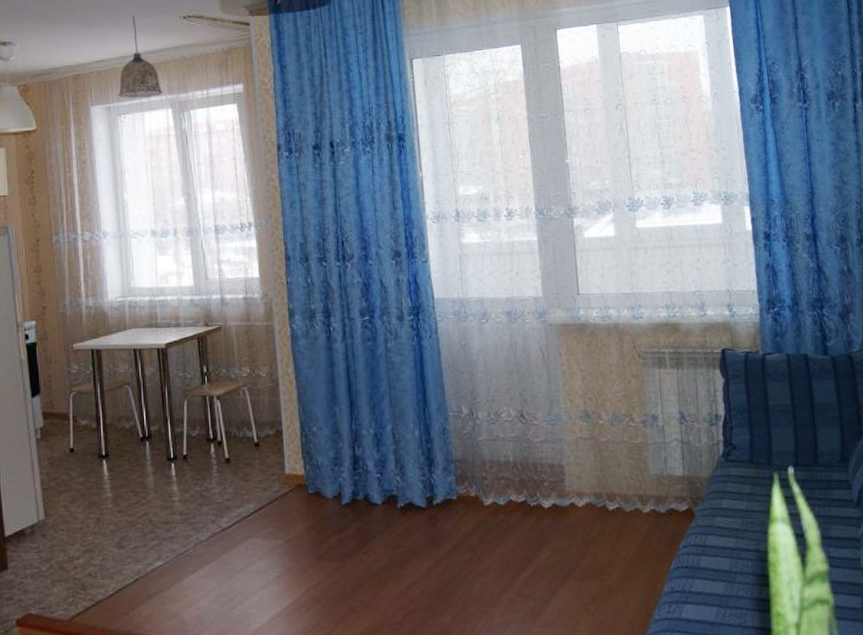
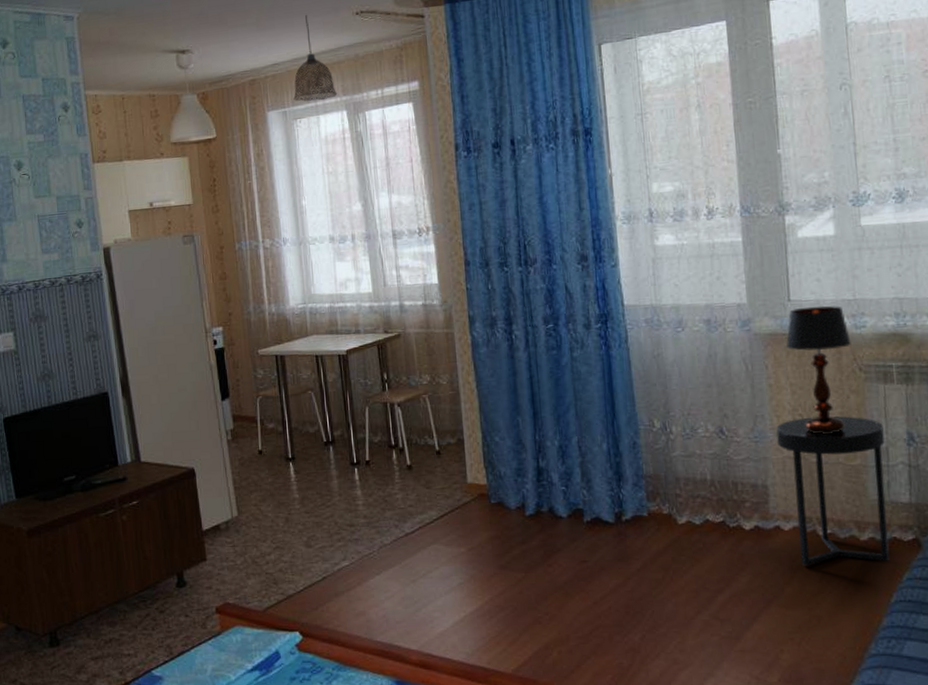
side table: none [569,398,669,540] -> present [776,416,890,566]
table lamp: none [577,298,631,416] -> present [786,305,851,434]

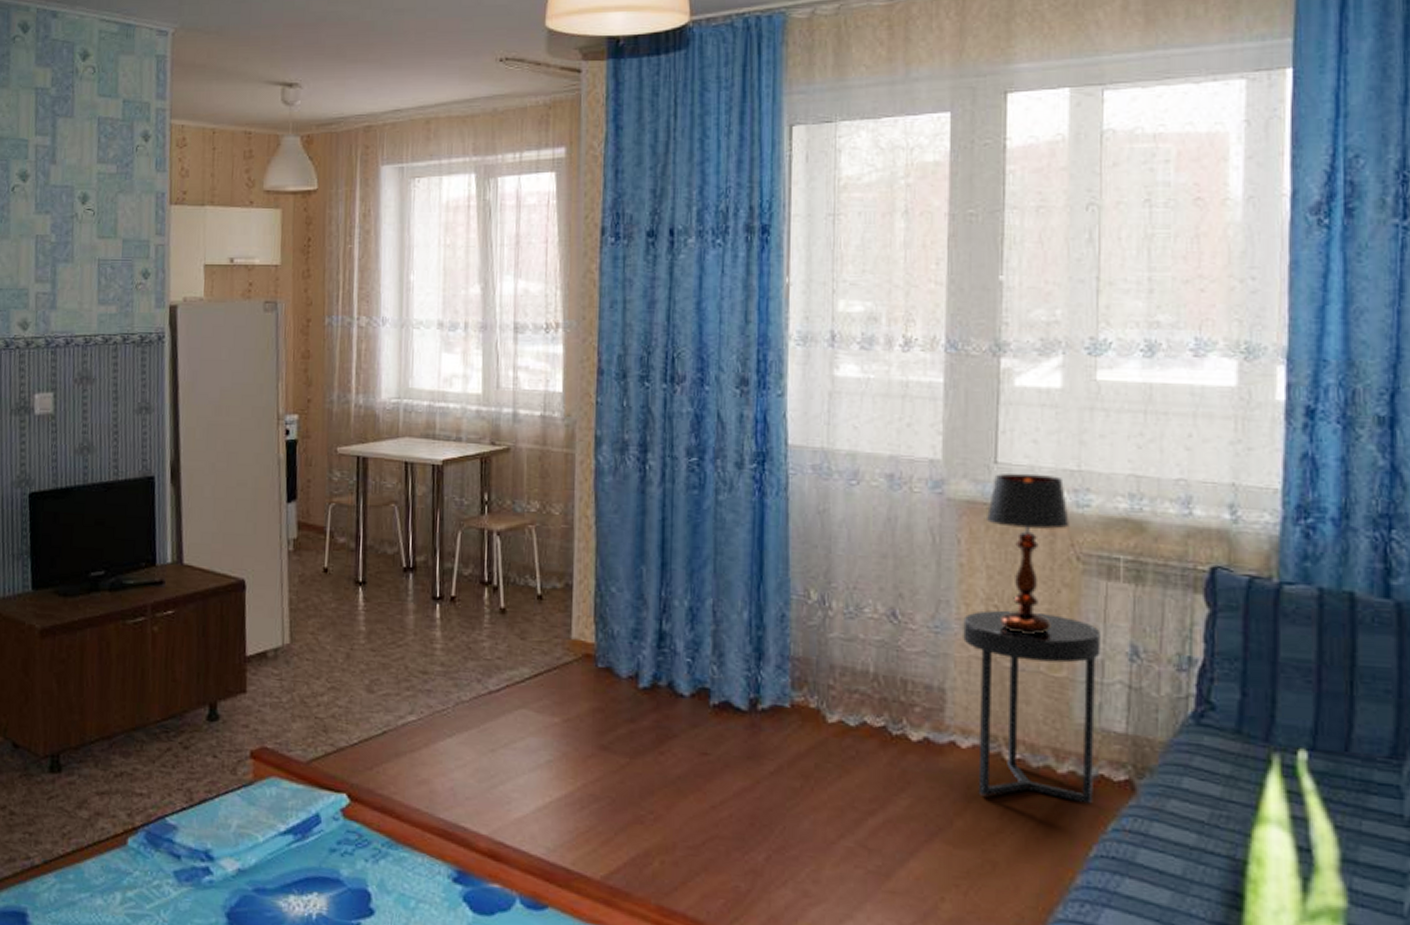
pendant lamp: present [293,15,338,102] -> none [414,56,467,158]

